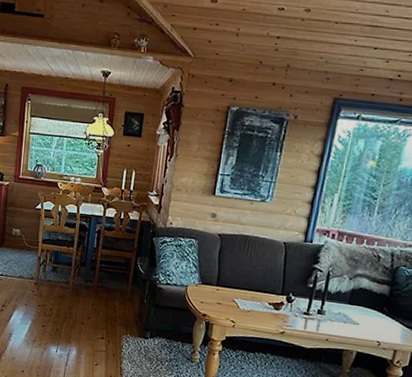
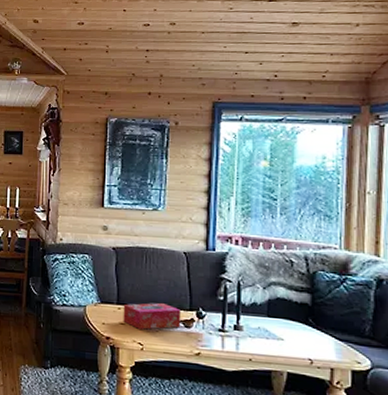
tissue box: none [219,286,273,310] -> present [123,302,181,330]

